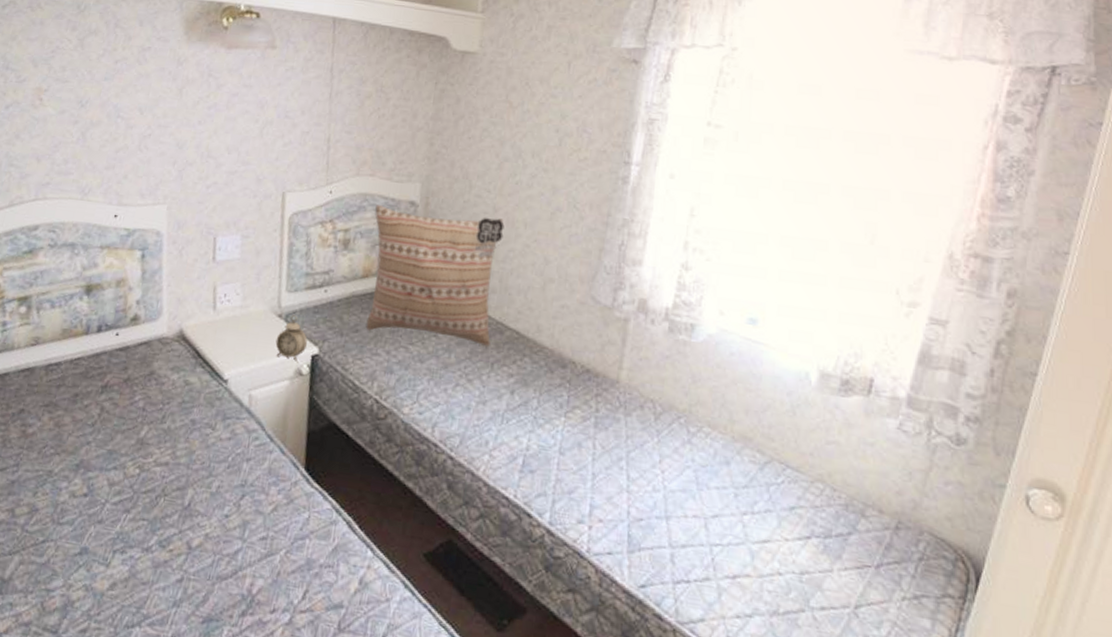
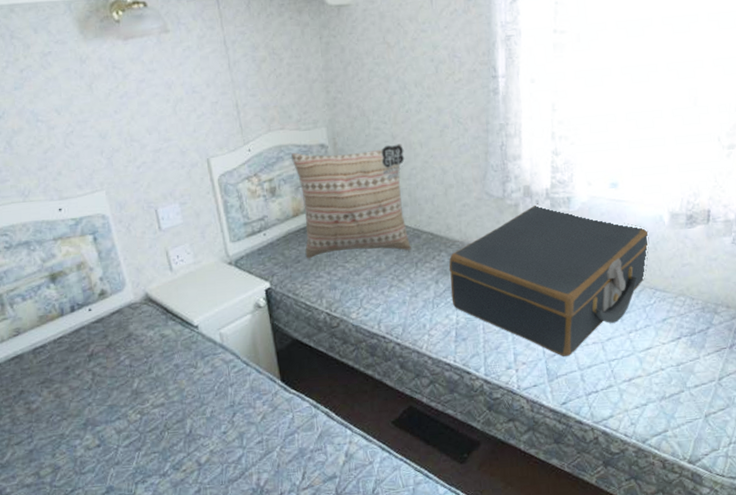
alarm clock: present [275,315,307,362] -> none [231,260,259,298]
suitcase: none [526,323,788,525] -> present [448,203,650,356]

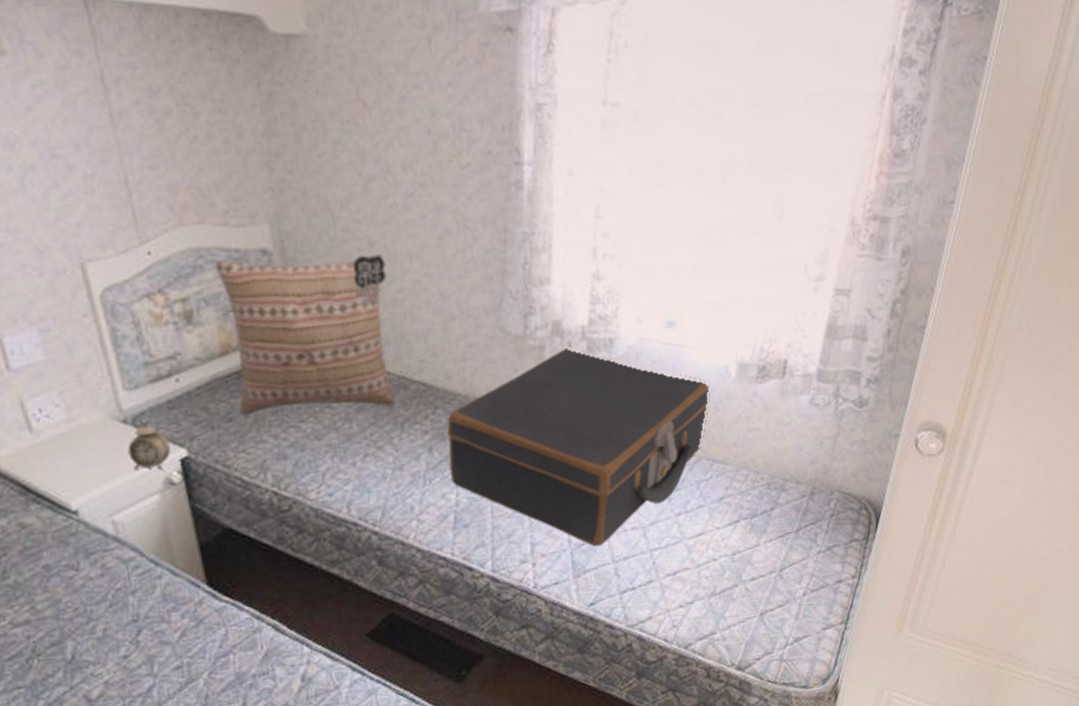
alarm clock: none [231,260,259,298] -> present [127,417,171,471]

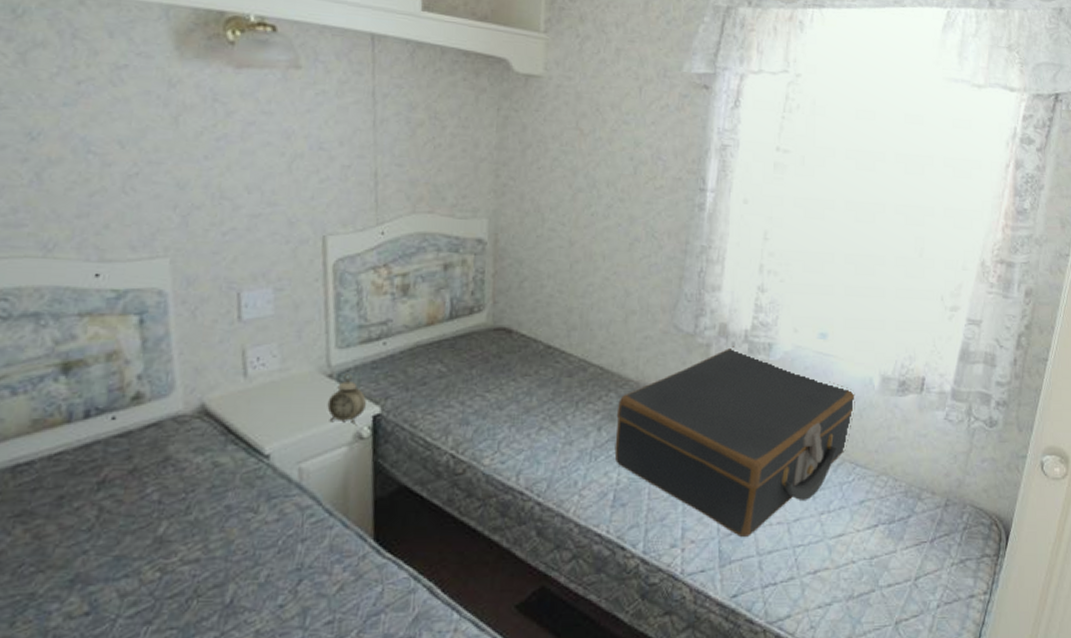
cushion: present [216,254,395,417] -> none [435,245,582,385]

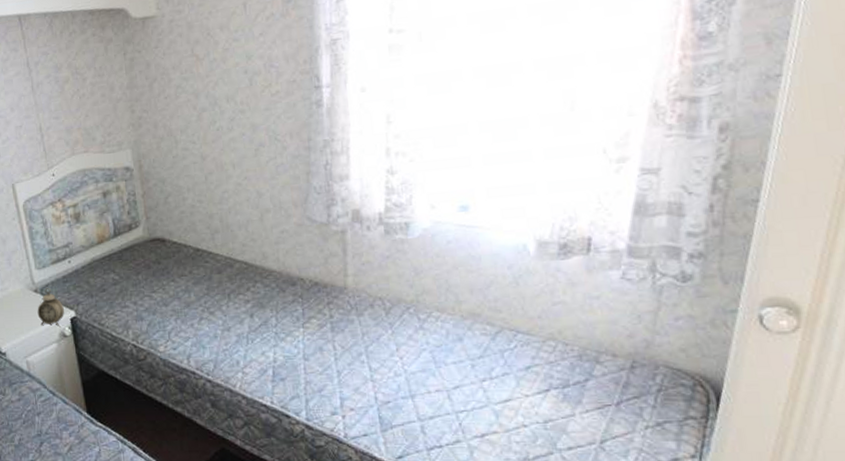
suitcase: present [614,346,855,537] -> none [265,229,510,404]

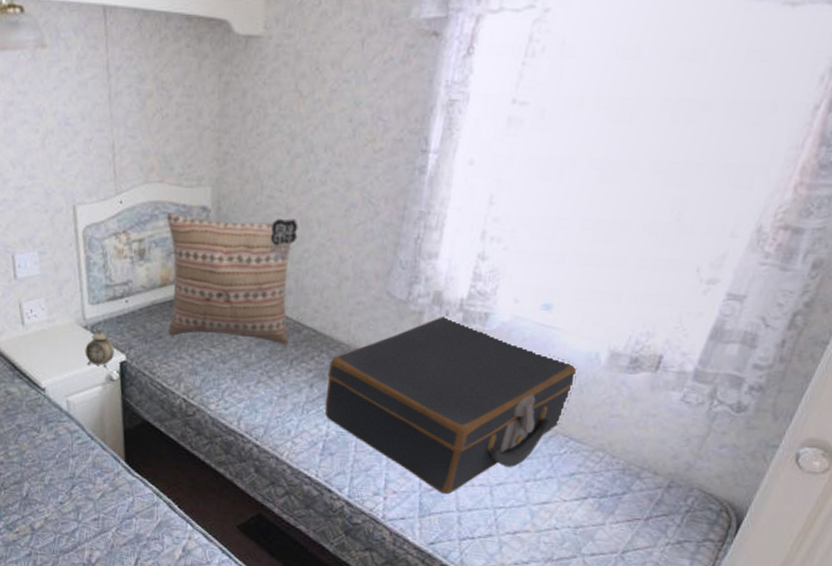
cushion: none [96,165,223,288] -> present [167,212,299,345]
suitcase: none [265,229,510,404] -> present [325,314,577,494]

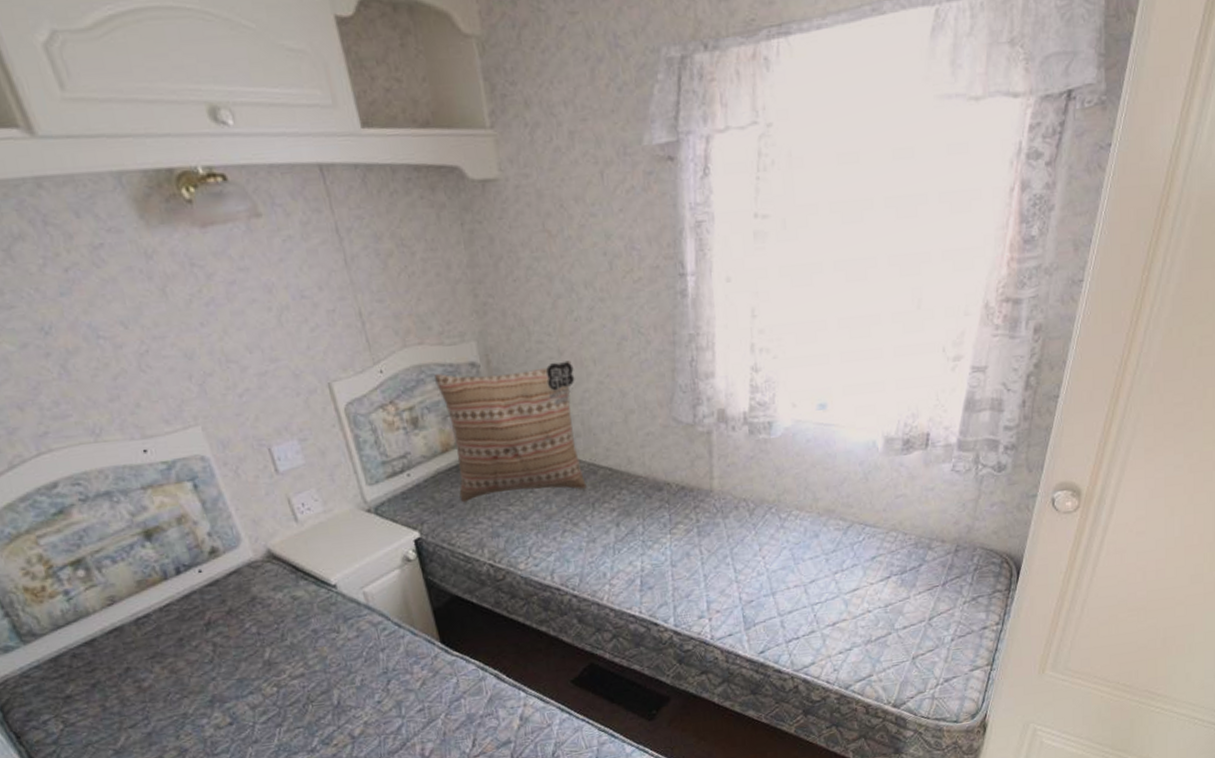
alarm clock: present [85,326,114,369] -> none [372,506,406,550]
suitcase: present [325,314,577,494] -> none [631,430,860,602]

